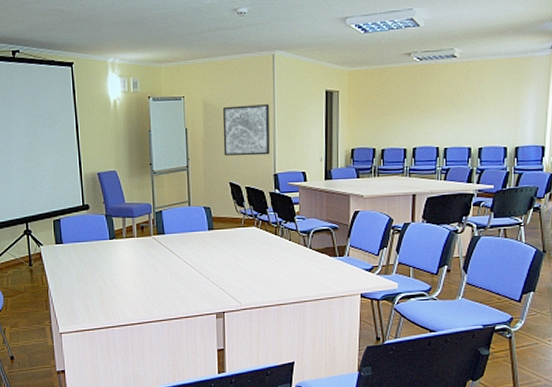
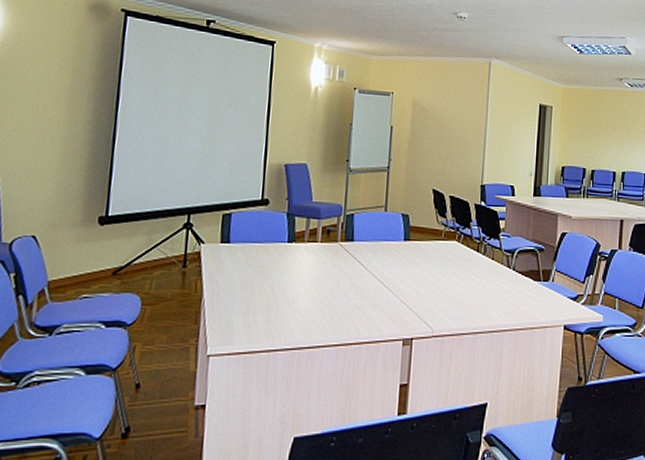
wall art: present [222,104,270,156] -> none [429,108,483,164]

